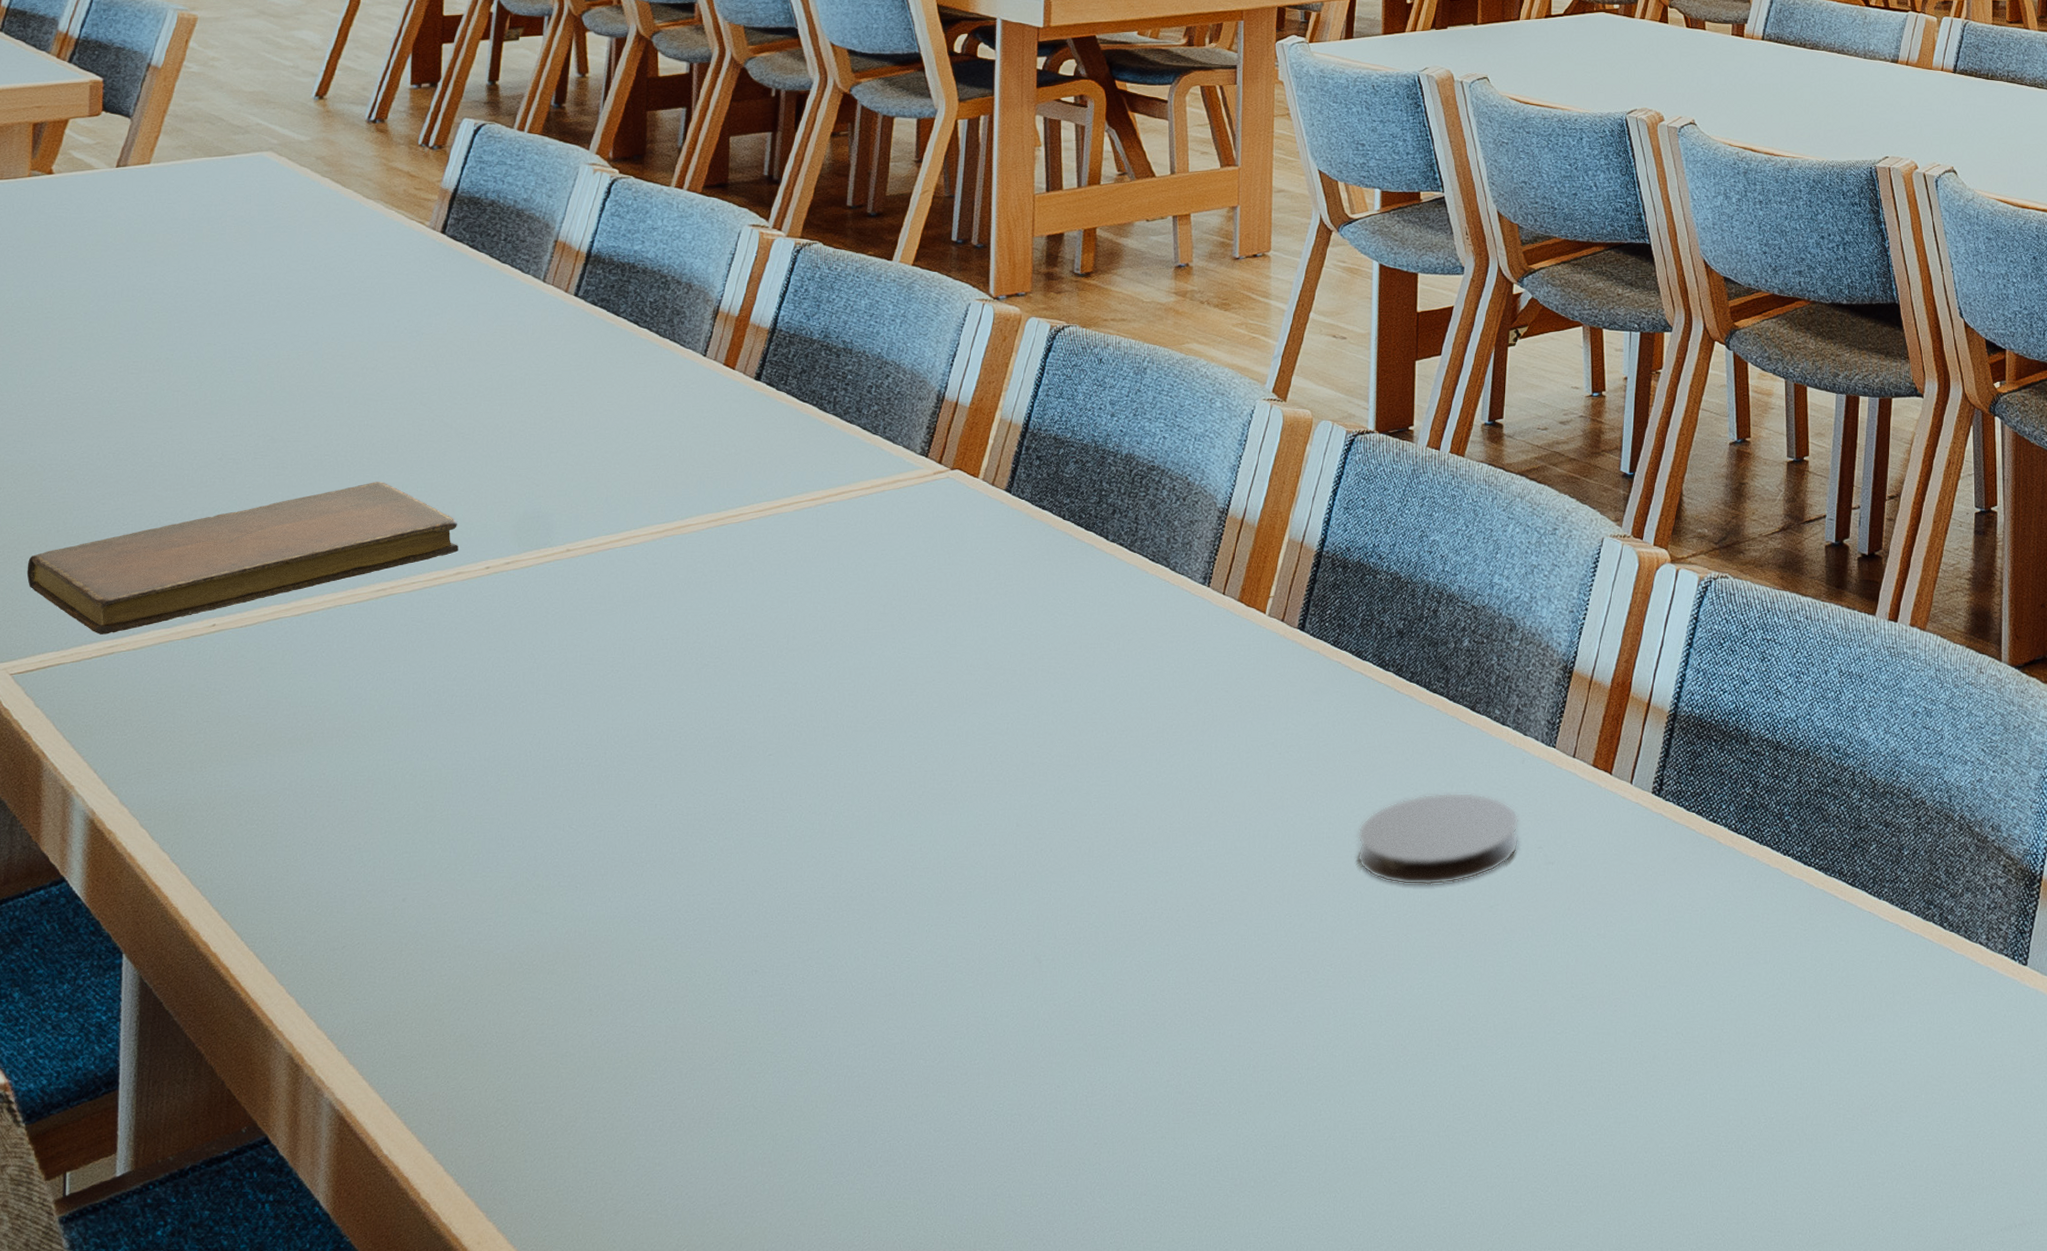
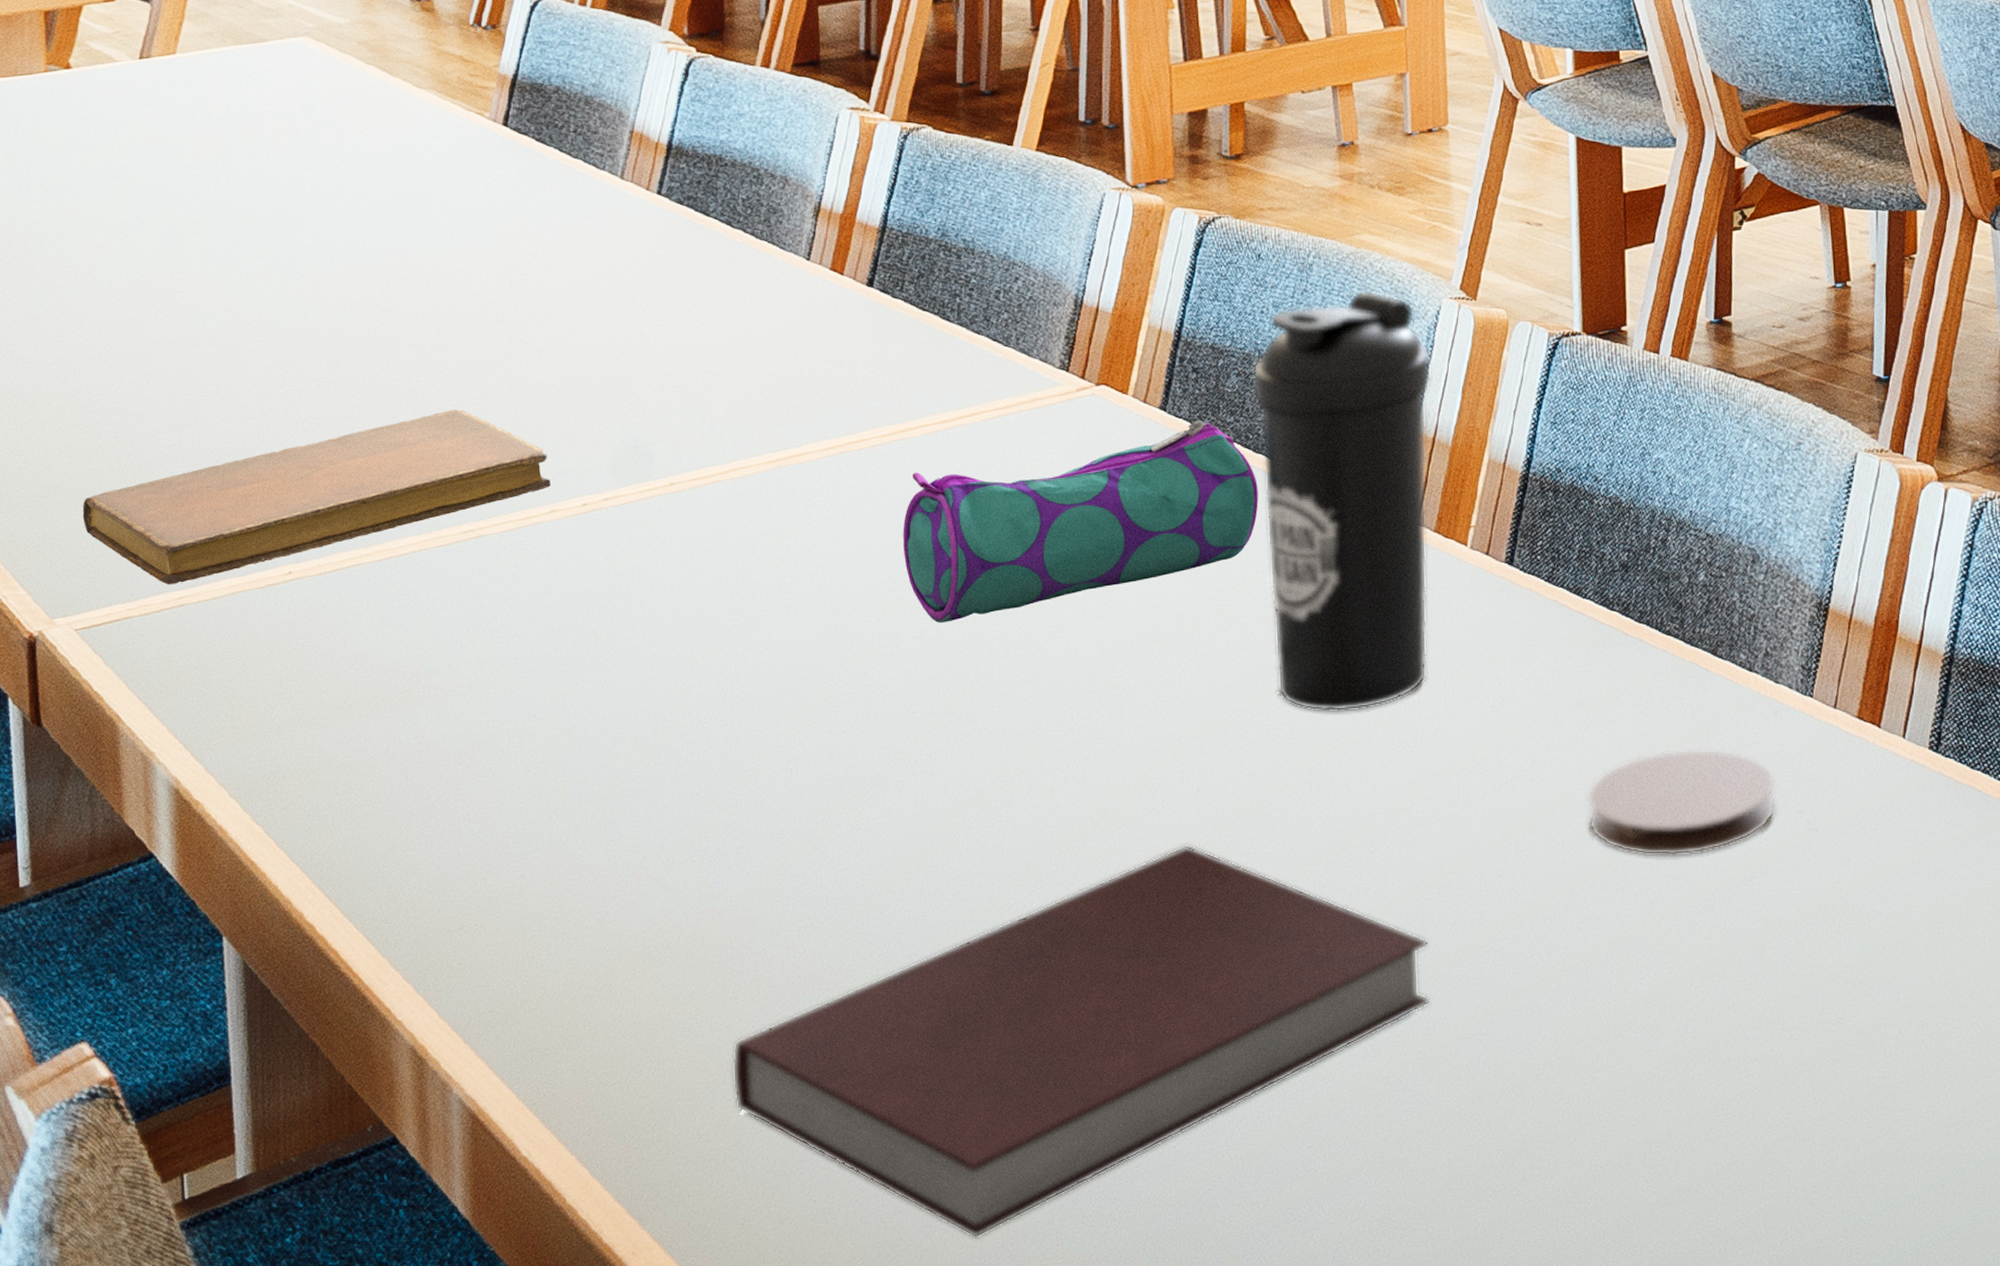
notebook: none [581,873,1211,1227] -> present [732,844,1431,1238]
pencil case: none [771,501,1087,676] -> present [903,420,1259,623]
water bottle: none [1088,391,1244,757] -> present [1252,289,1432,712]

